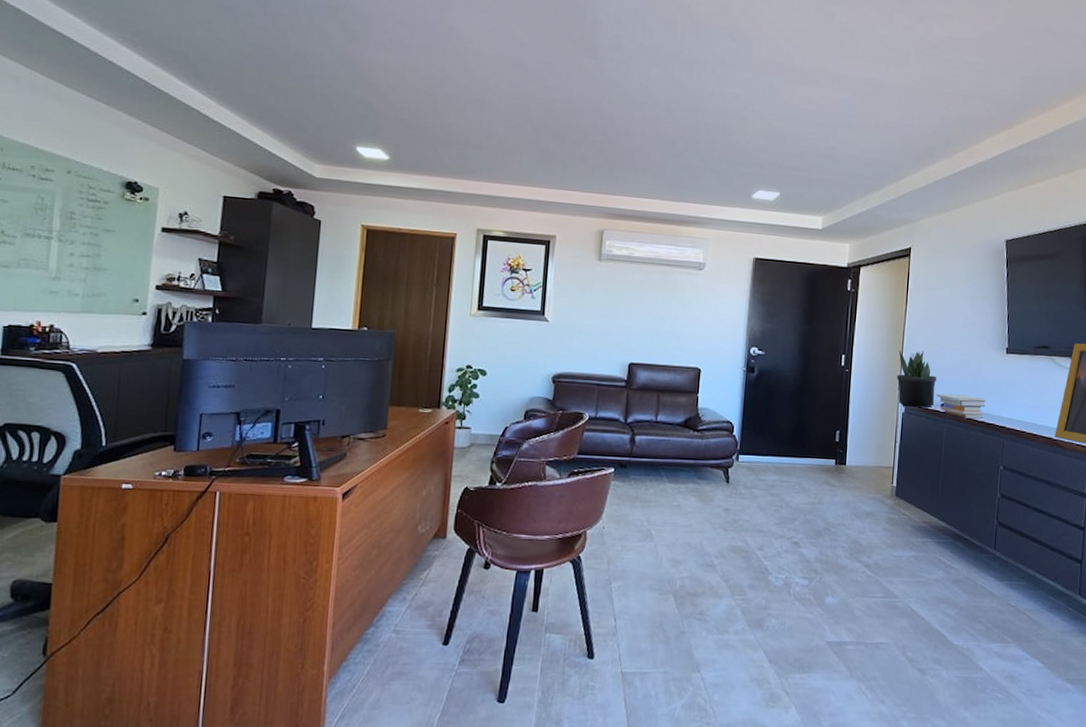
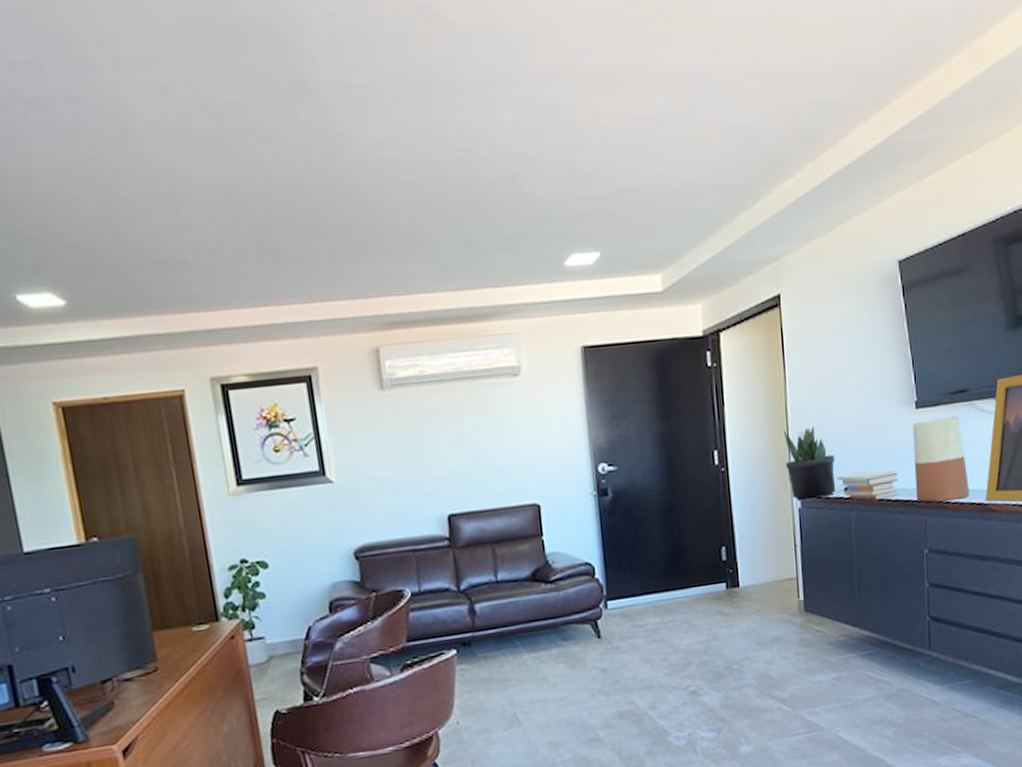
vase: none [998,364,1043,432] -> present [912,416,970,504]

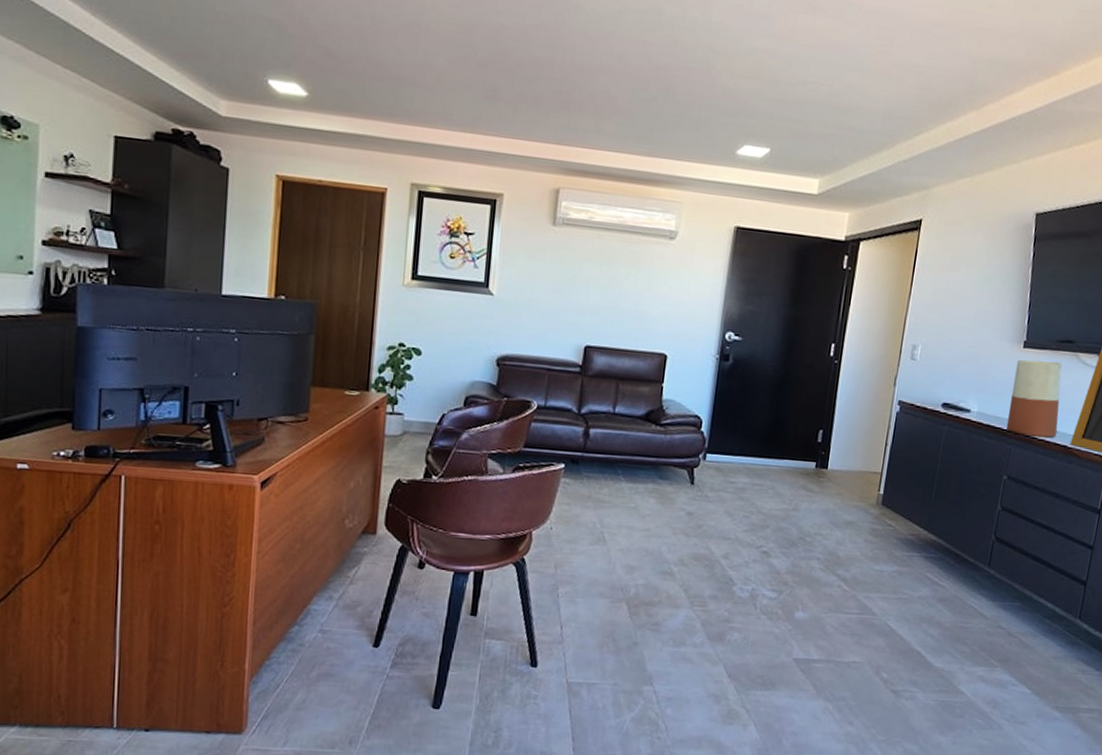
planter: present [784,426,836,500] -> none [893,340,940,408]
books: present [837,470,899,501] -> none [937,391,994,422]

